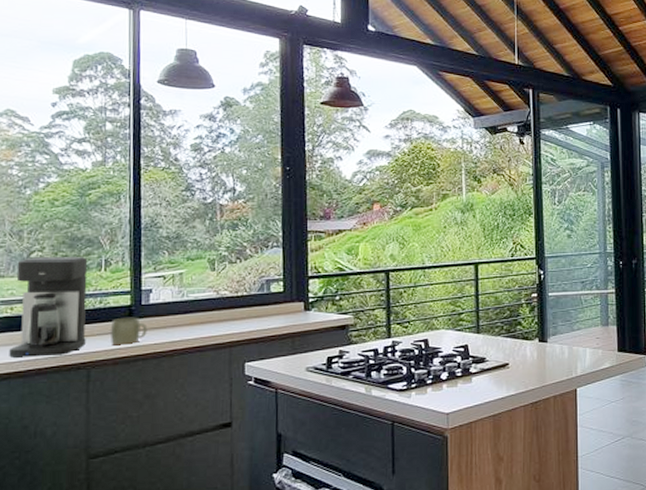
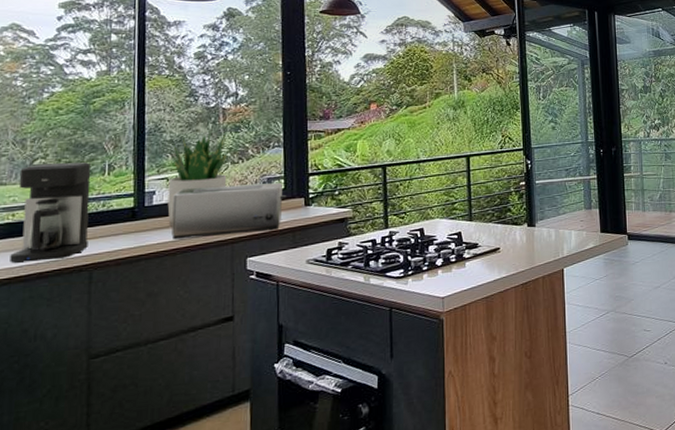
mug: present [110,317,148,346] -> none [112,218,151,247]
planter: none [164,227,227,327] -> present [167,130,230,227]
toaster: none [169,285,285,342] -> present [172,183,286,241]

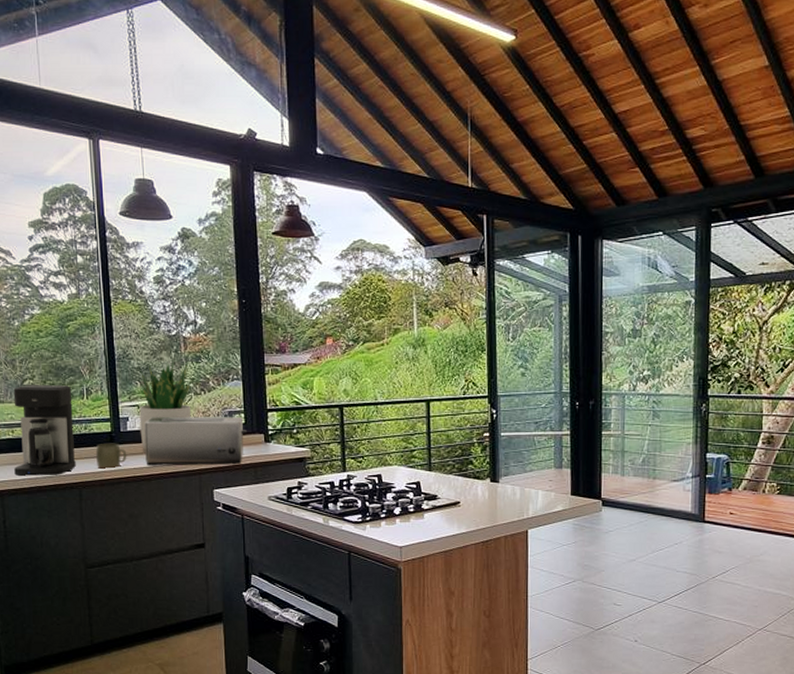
mug: none [112,218,151,247] -> present [95,443,127,469]

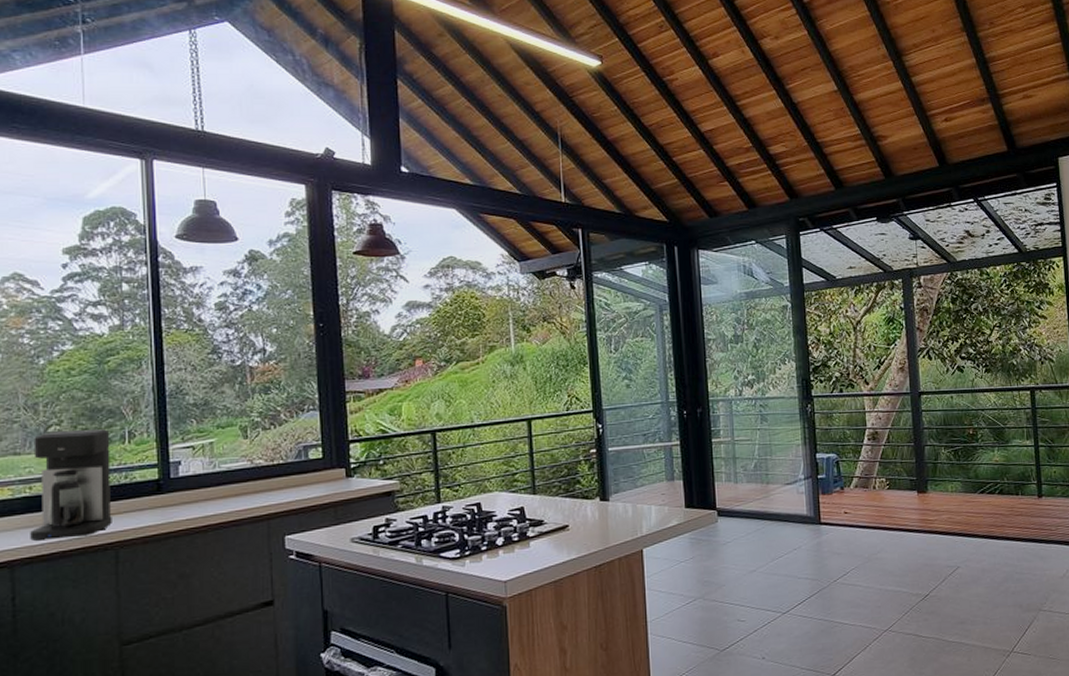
mug: present [95,443,127,469] -> none [137,491,178,523]
planter: present [139,359,192,453] -> none [195,392,260,501]
toaster: present [145,416,247,467] -> none [201,451,325,516]

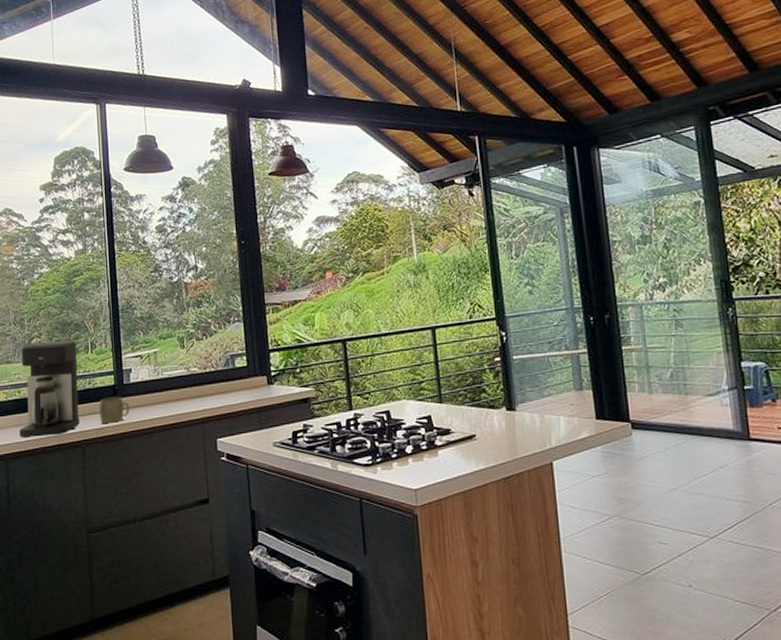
mug: none [137,491,178,523] -> present [99,396,130,424]

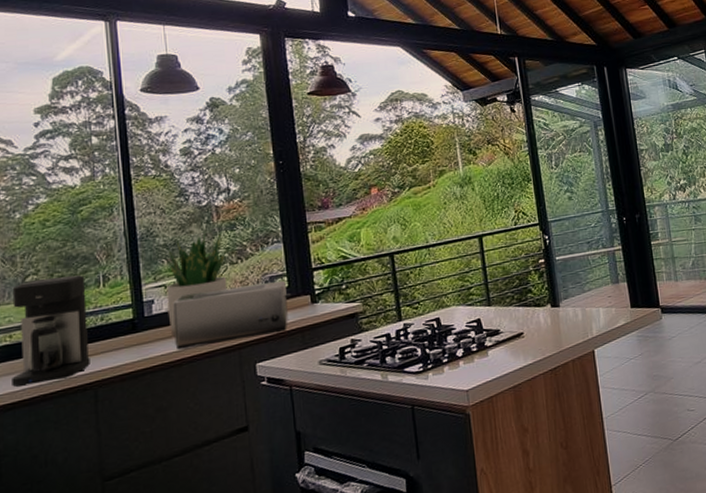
mug: present [99,396,130,424] -> none [114,330,153,362]
planter: none [142,306,194,405] -> present [166,230,228,336]
toaster: none [147,360,249,419] -> present [173,281,291,350]

